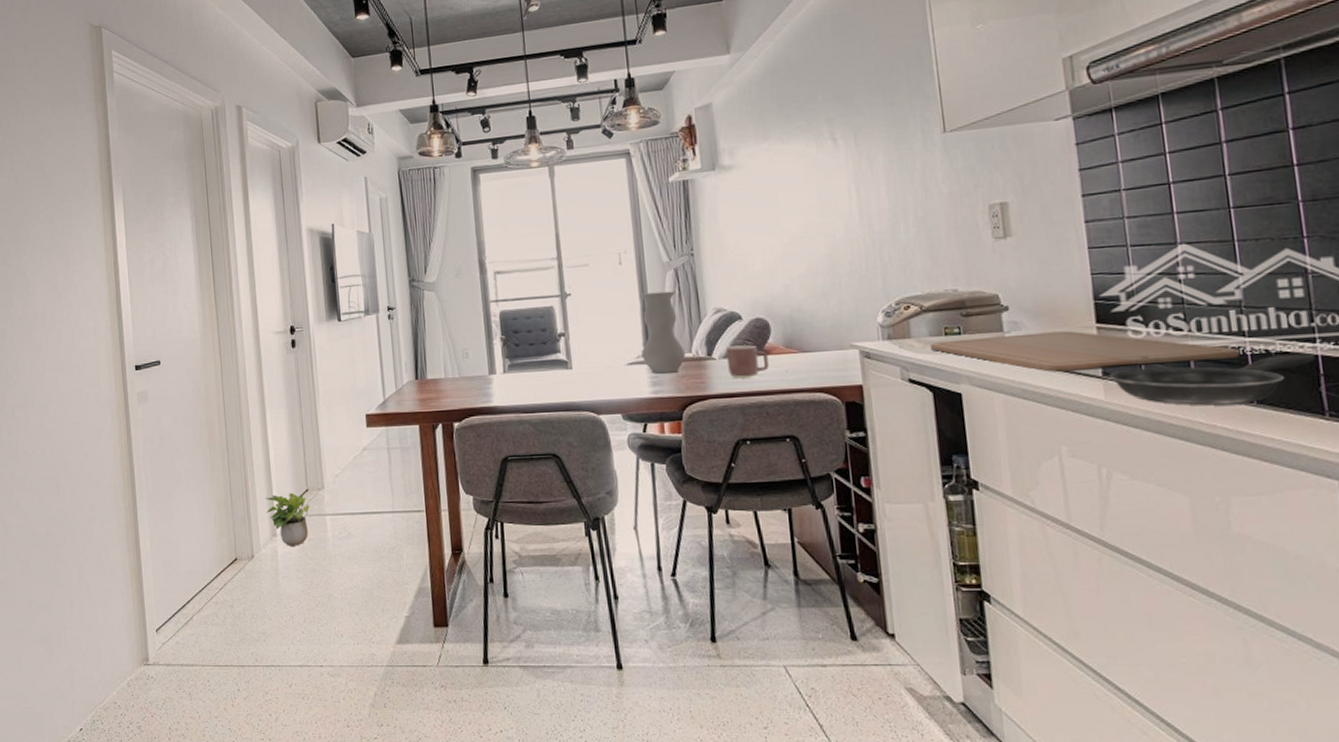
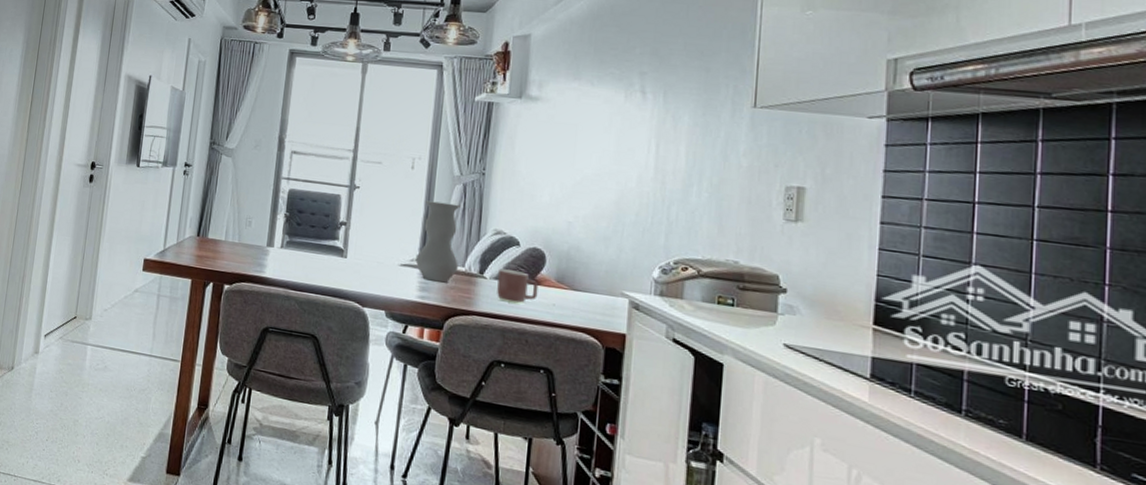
potted plant: present [264,492,310,546] -> none [34,314,75,368]
chopping board: present [929,330,1241,373] -> none [700,308,1018,390]
frying pan: present [1109,352,1315,406] -> none [877,376,1096,439]

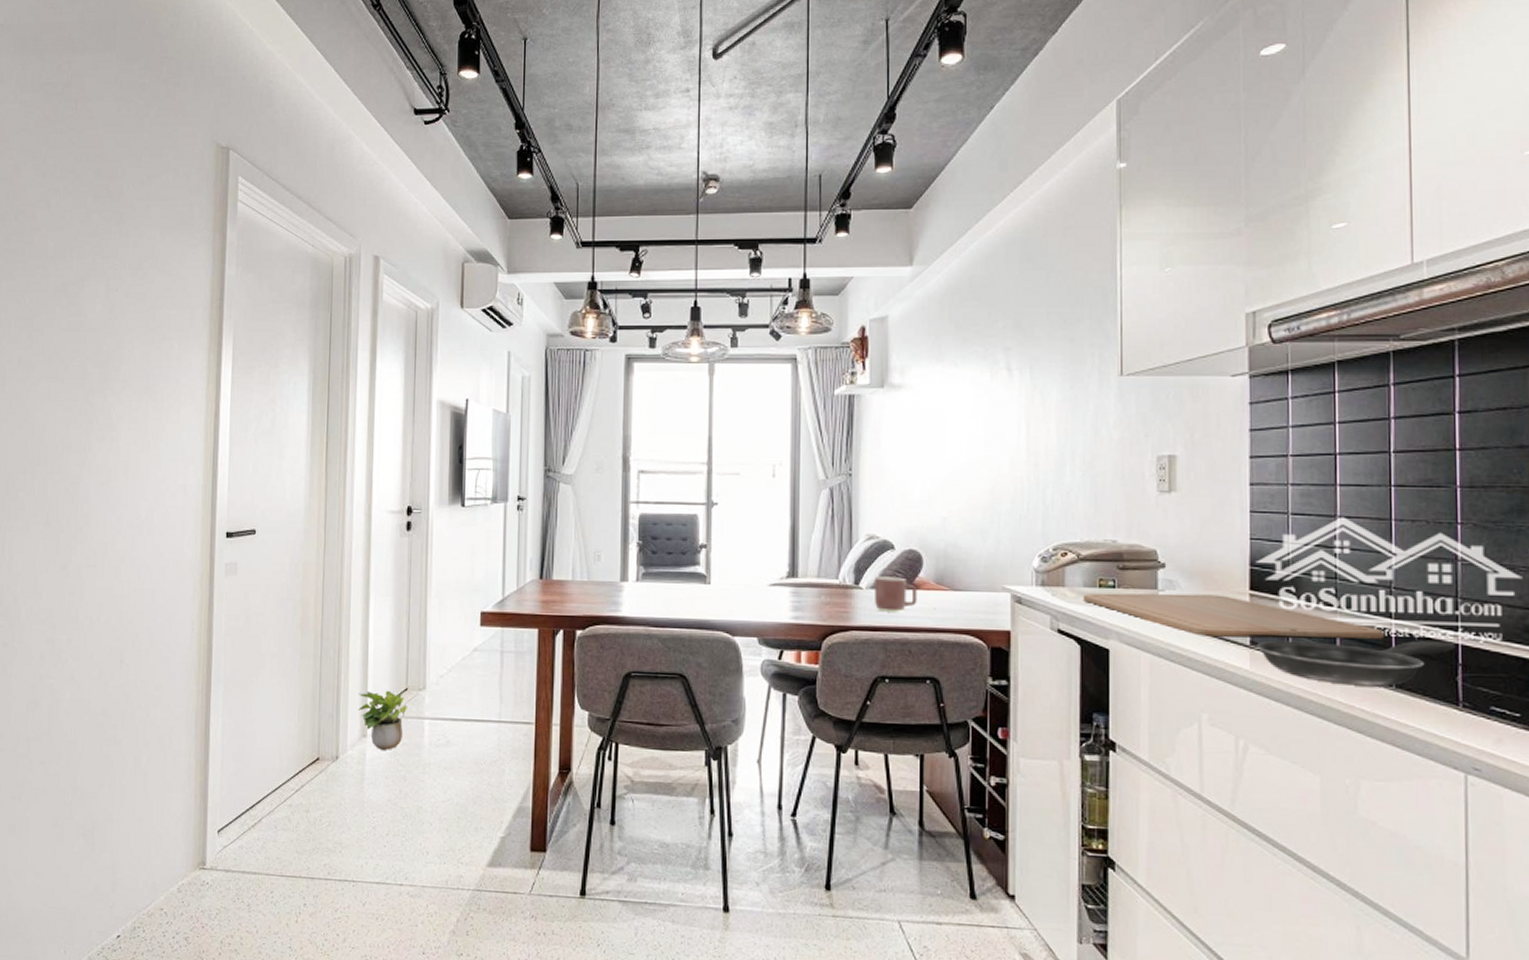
potted plant: none [34,314,75,368] -> present [357,690,407,750]
vase: present [416,200,461,284] -> none [787,510,831,600]
chopping board: none [700,308,1018,390] -> present [1082,593,1385,640]
frying pan: none [877,376,1096,439] -> present [1256,639,1456,687]

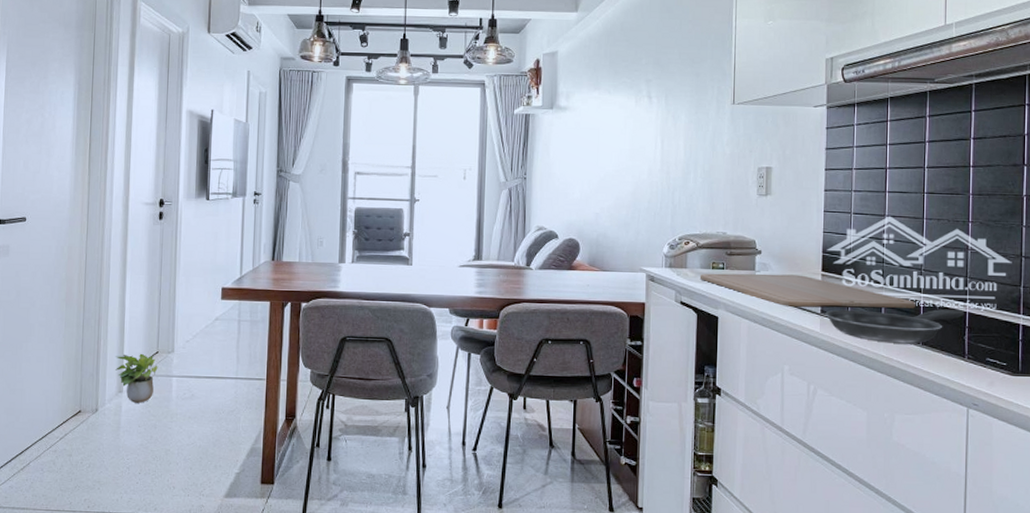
mug: present [875,576,917,612] -> none [542,260,575,288]

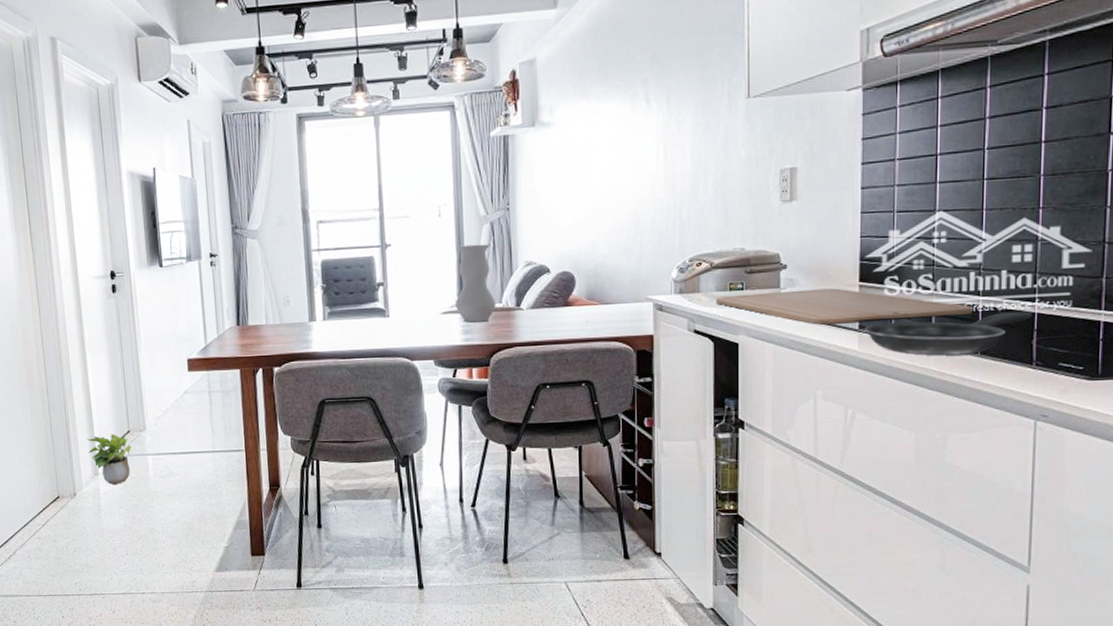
vase: none [473,206,508,279] -> present [456,243,496,324]

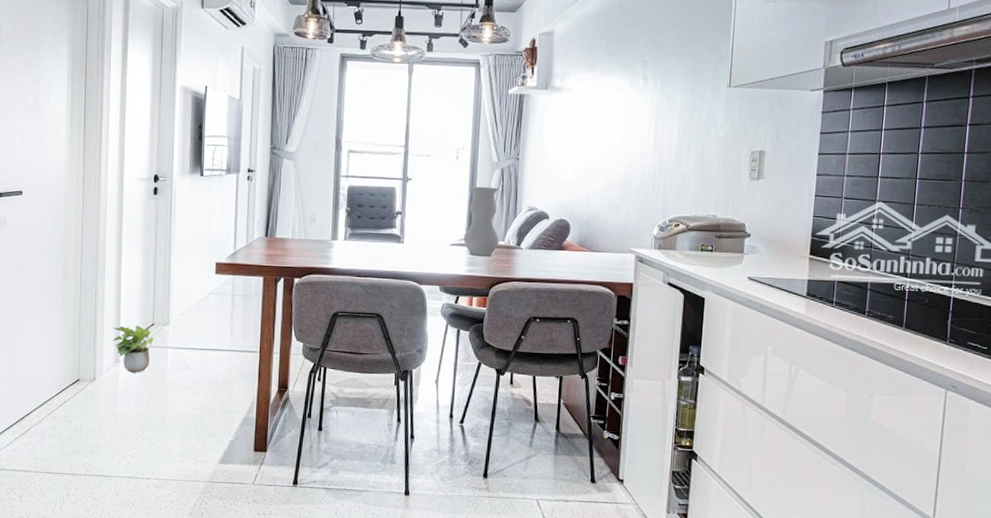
chopping board: present [715,288,974,326] -> none [688,255,902,293]
frying pan: present [864,310,1032,356] -> none [811,292,949,328]

